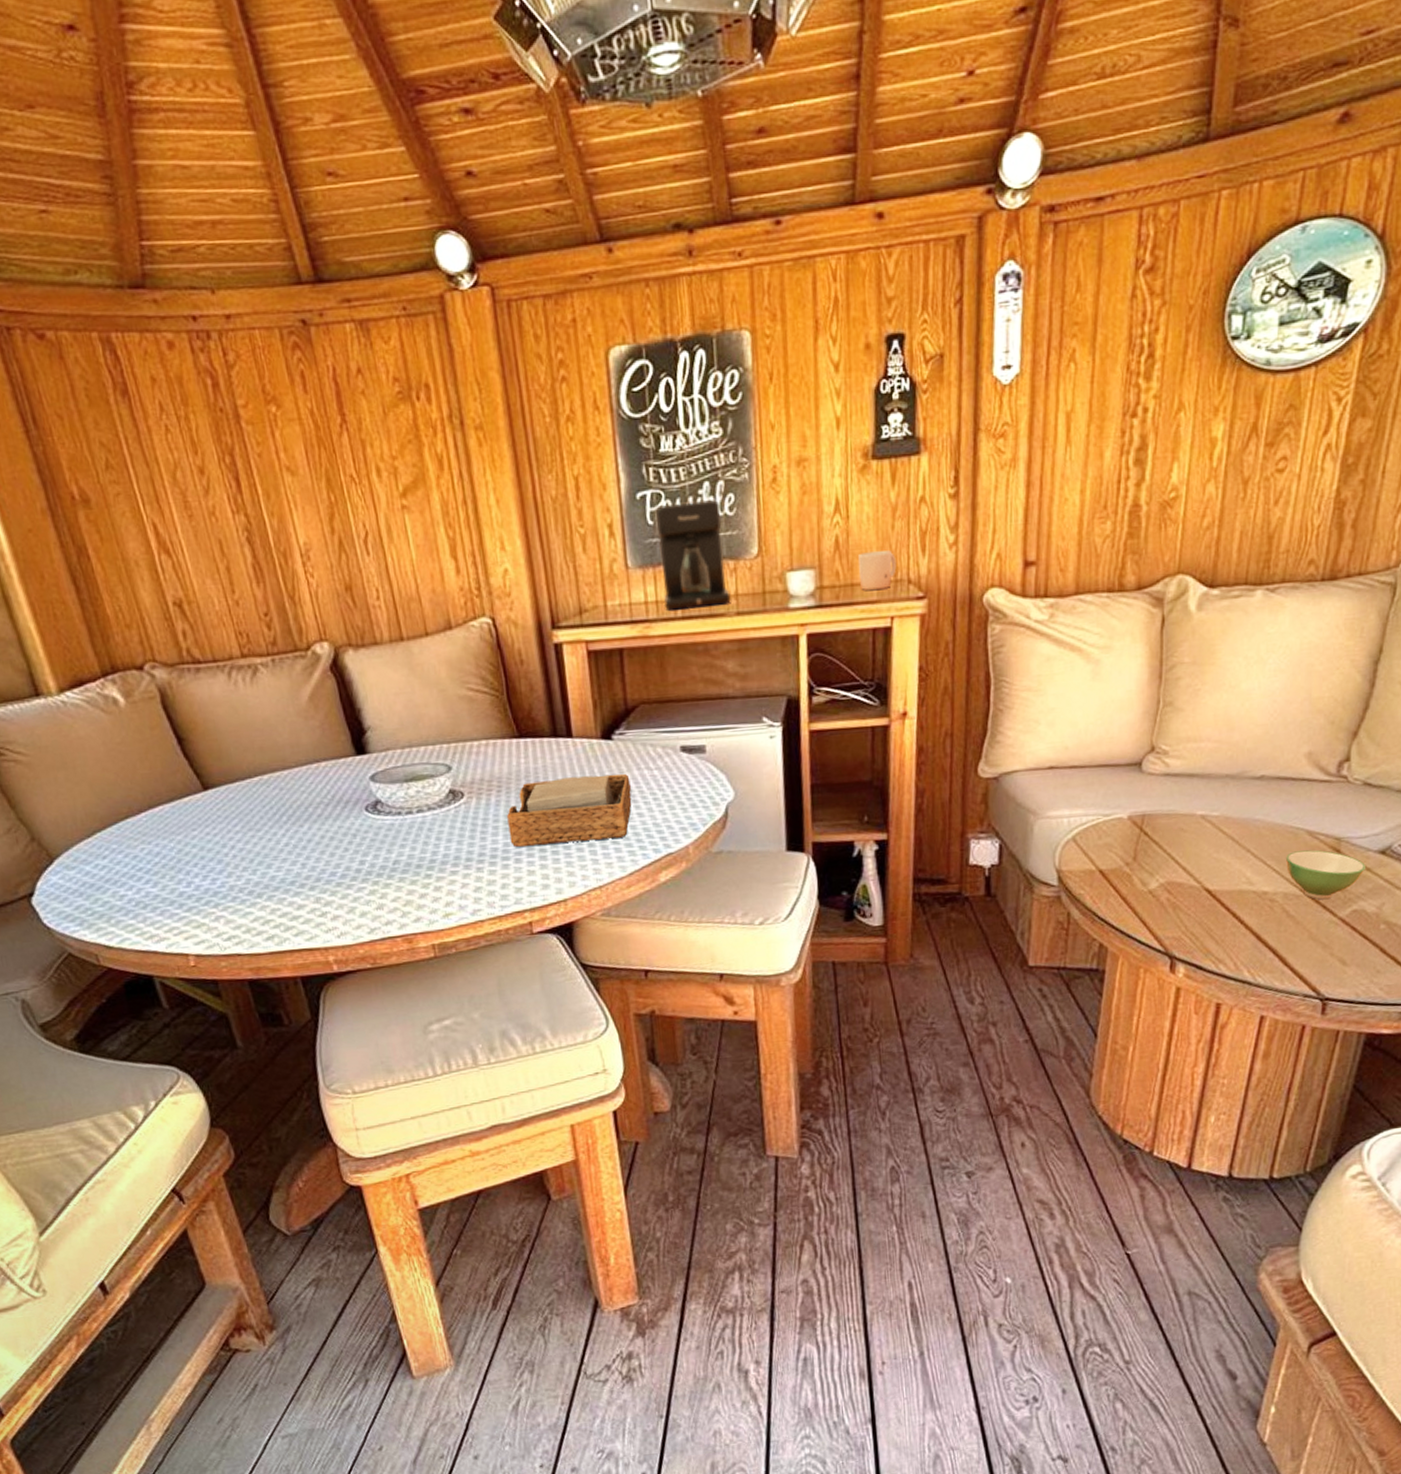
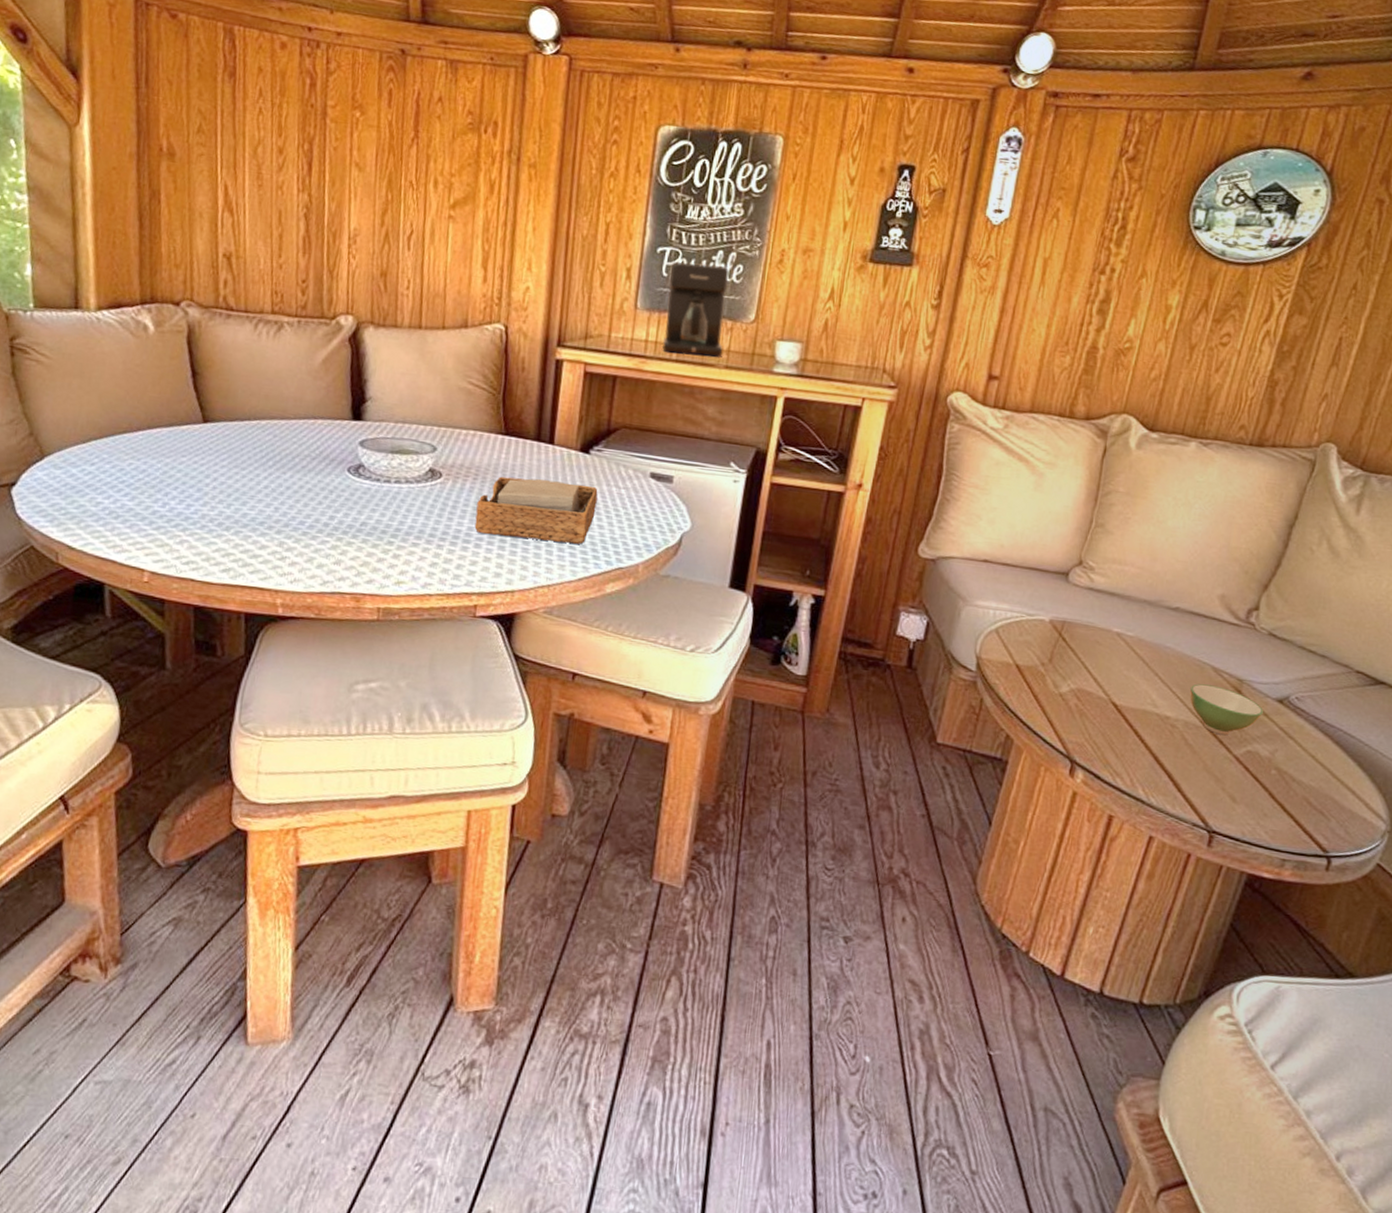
mug: present [857,550,897,590] -> none [840,338,876,373]

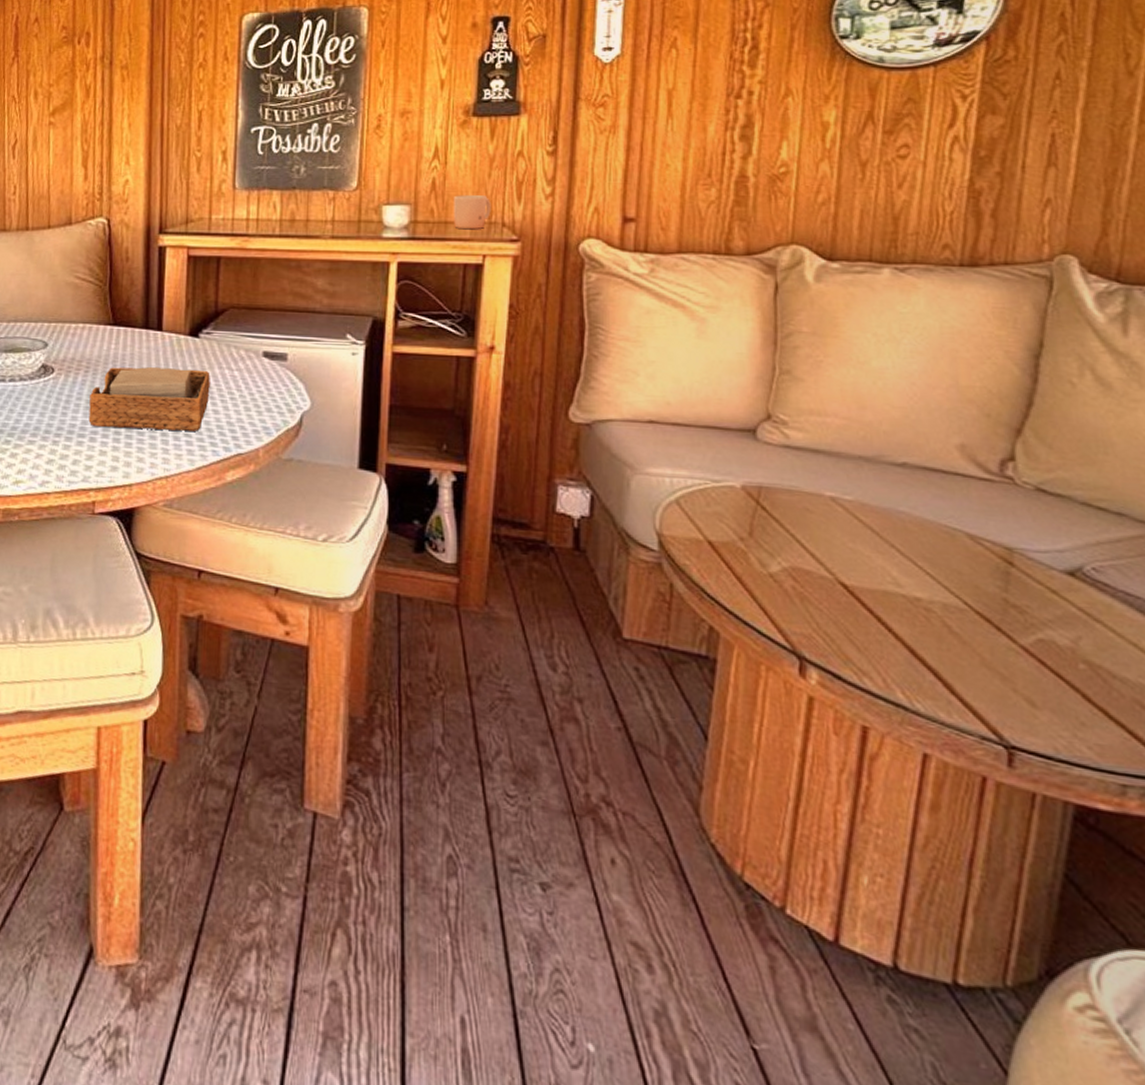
coffee maker: present [662,262,729,357] -> none [265,138,327,228]
mug: none [840,338,876,373] -> present [453,195,491,229]
bowl: present [1189,683,1264,736] -> none [941,555,1051,620]

